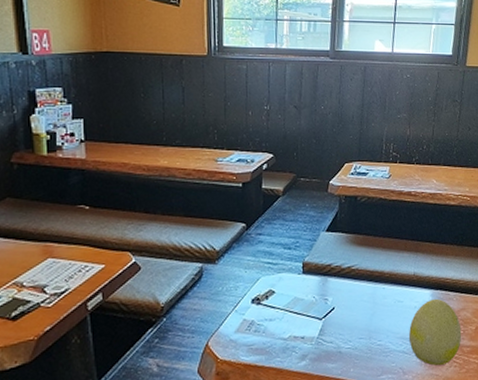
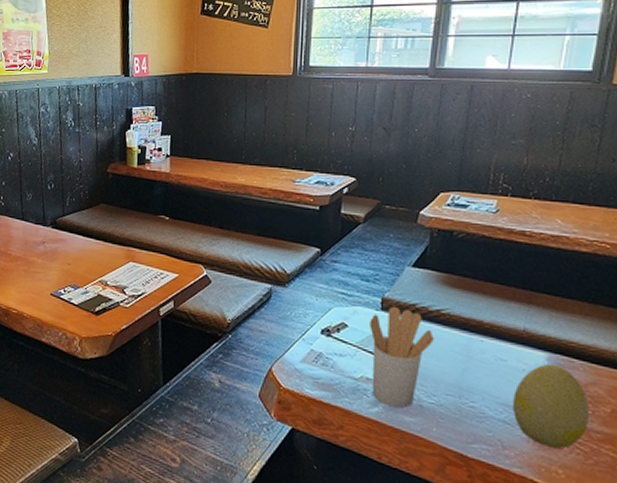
utensil holder: none [294,268,347,358] -> present [370,306,434,408]

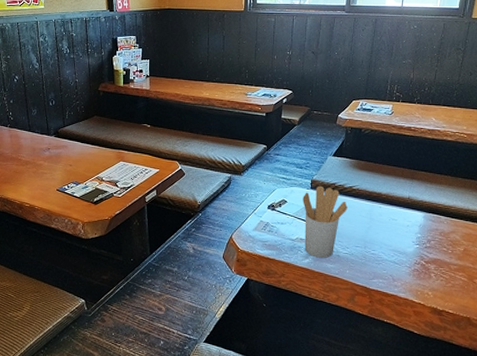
decorative egg: present [512,363,590,449] -> none [400,220,450,277]

